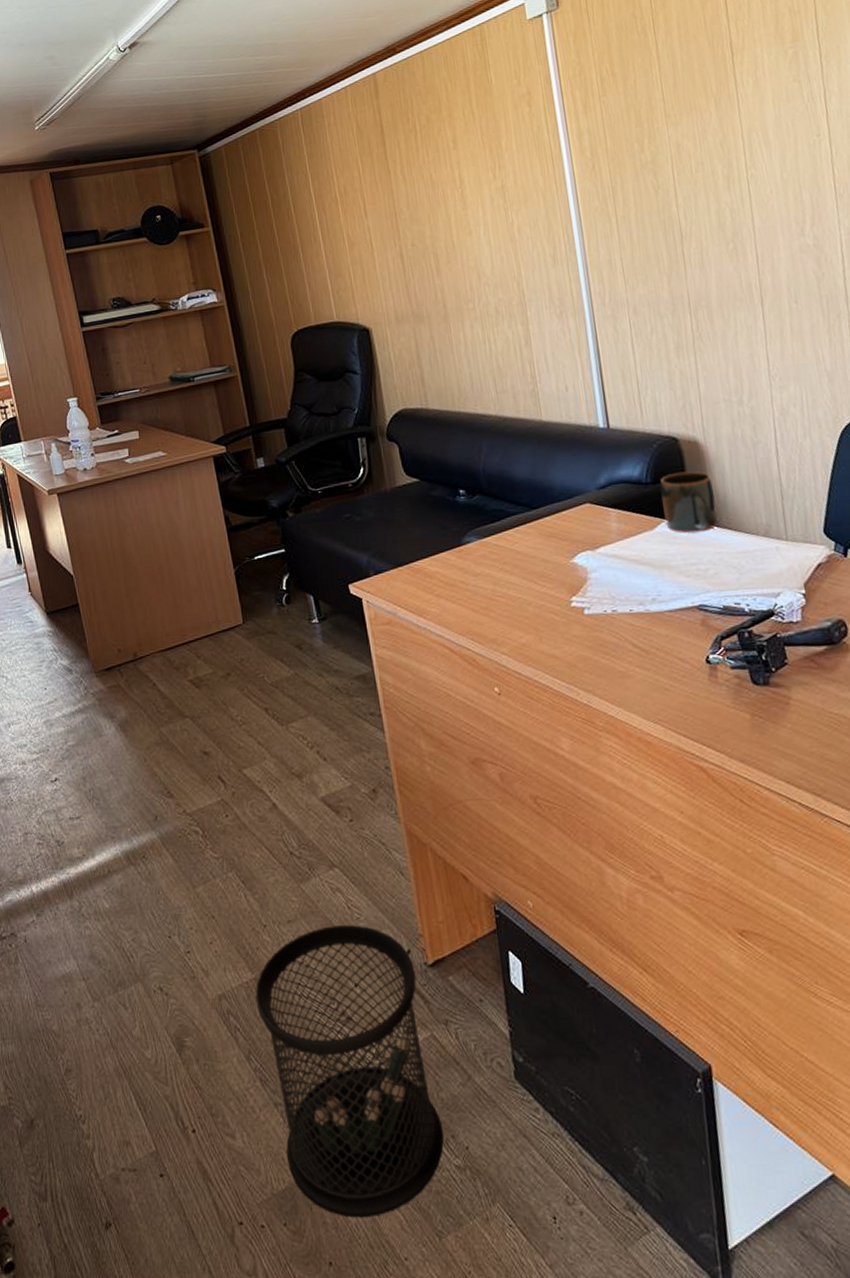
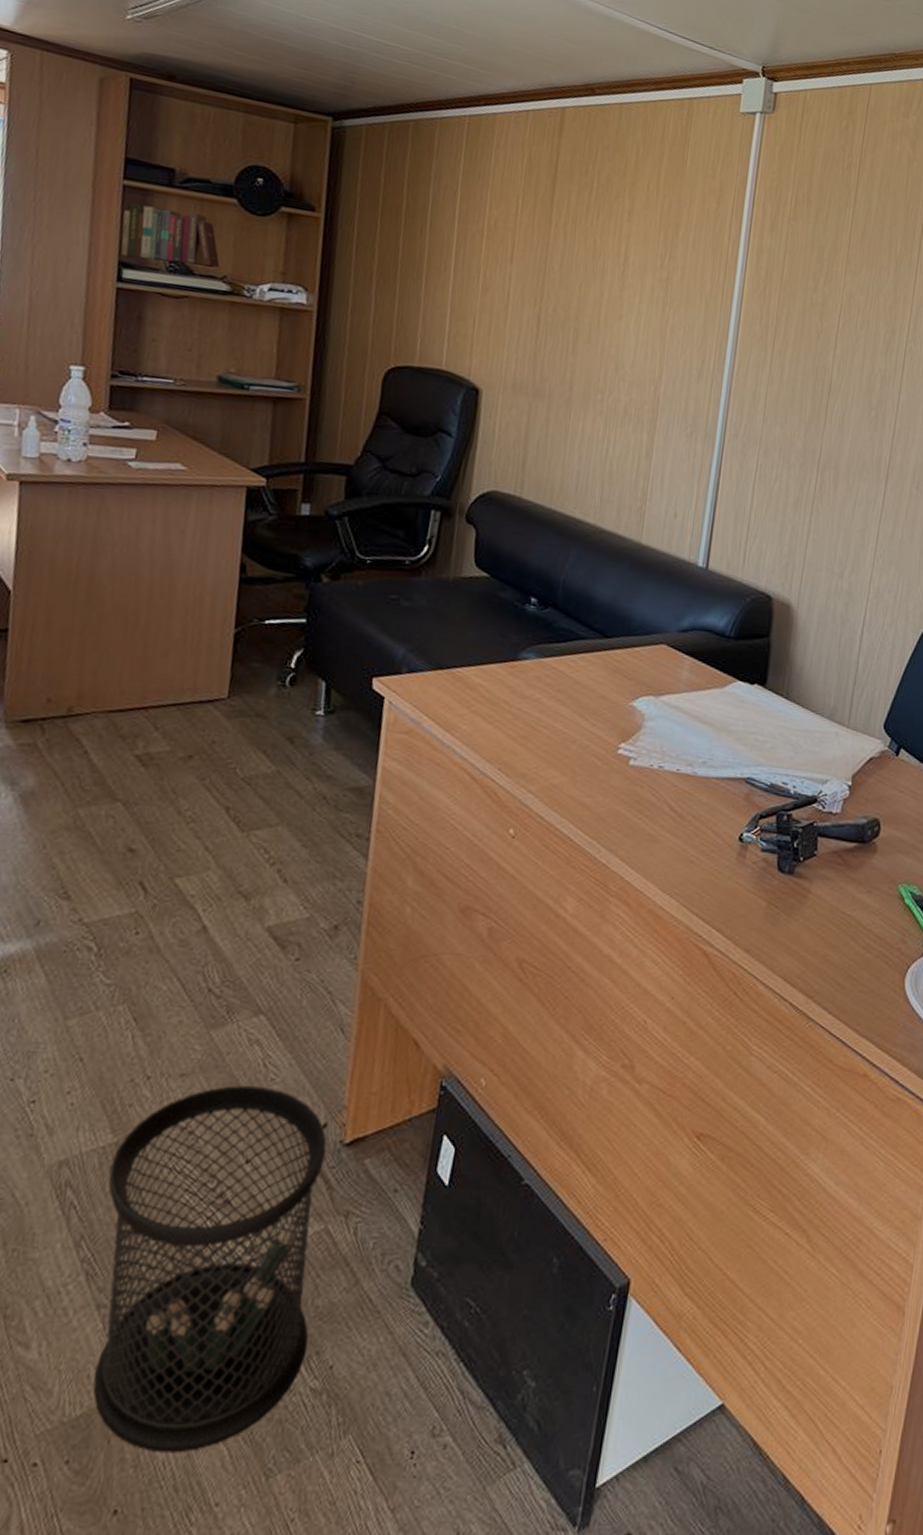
books: none [71,257,147,307] -> present [121,203,220,268]
mug: present [660,471,717,534] -> none [737,632,795,702]

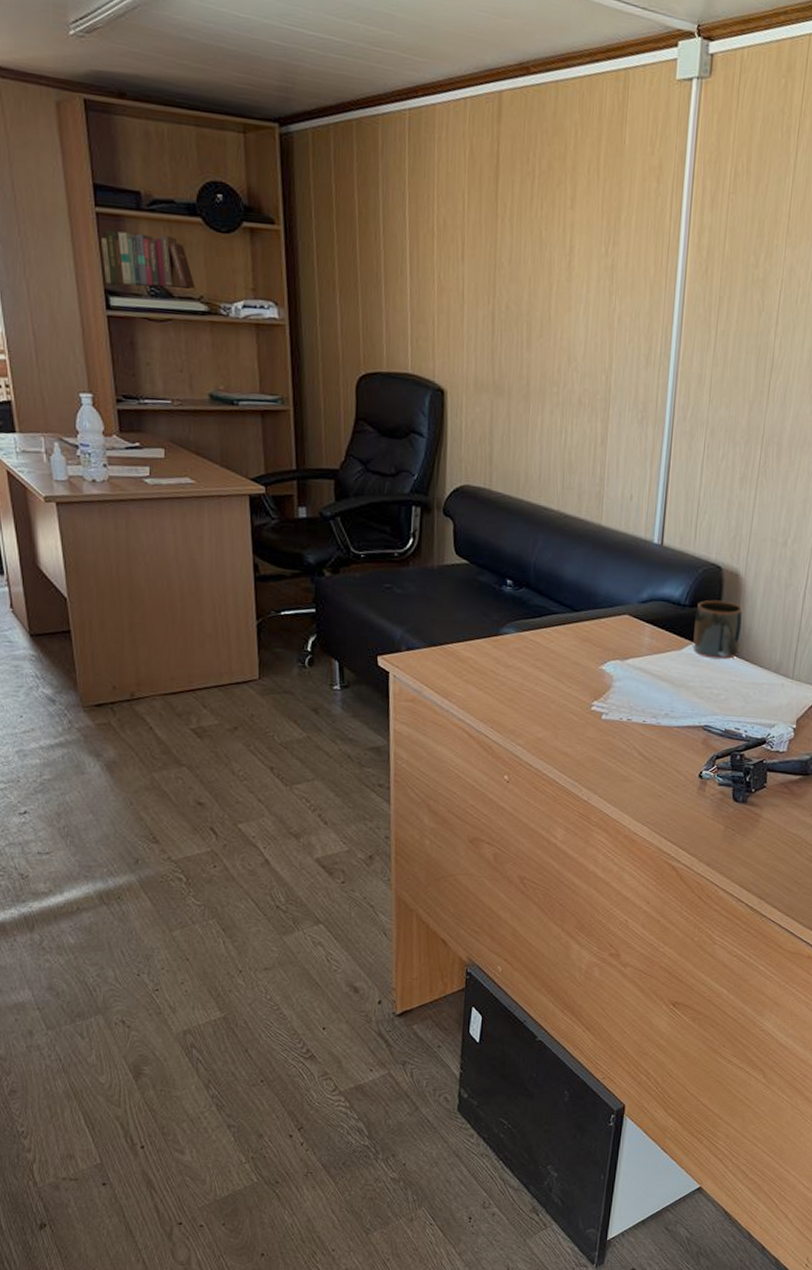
pencil holder: present [92,1085,328,1453] -> none [222,975,385,1219]
mug: none [737,632,795,702] -> present [693,600,743,660]

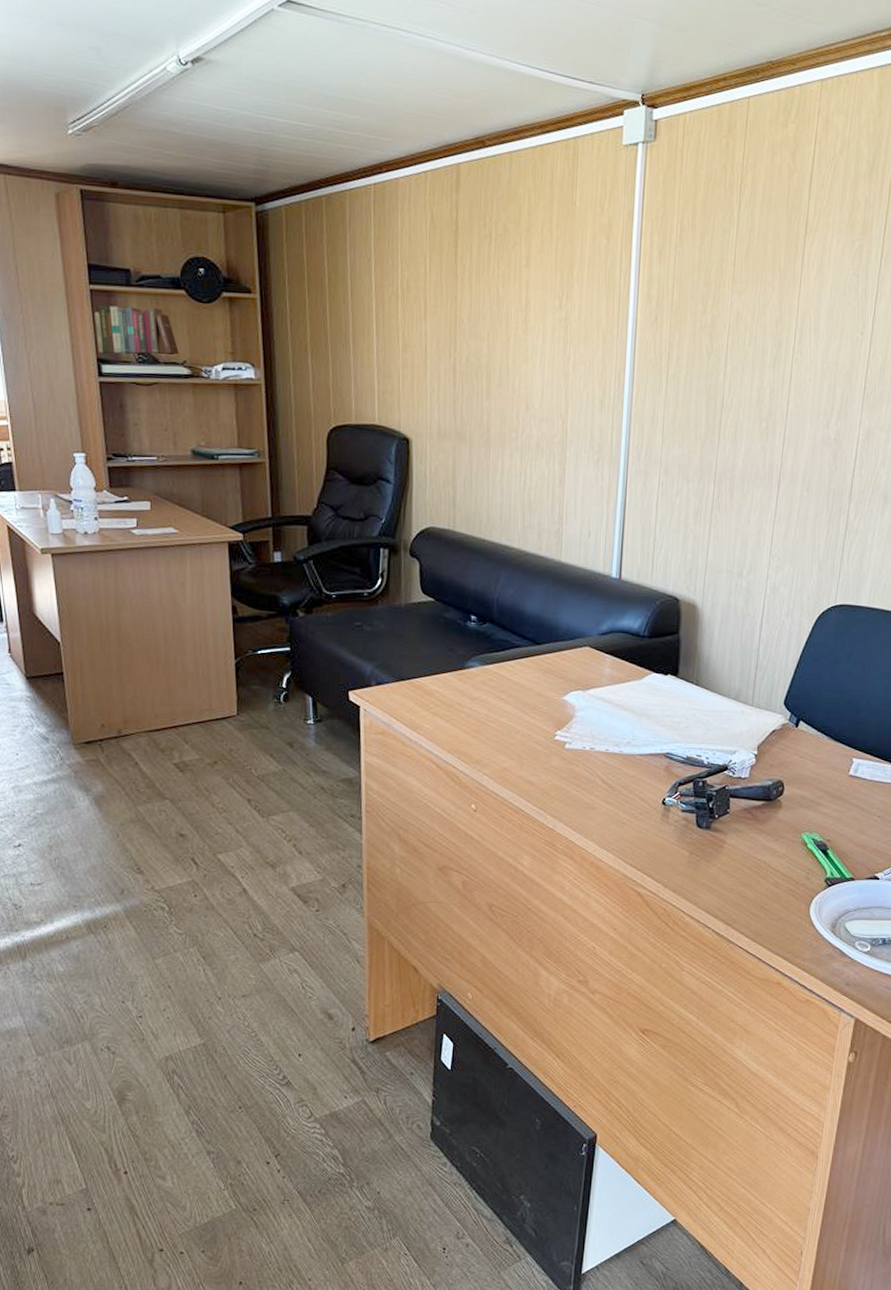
mug: present [693,600,743,660] -> none [653,630,702,689]

